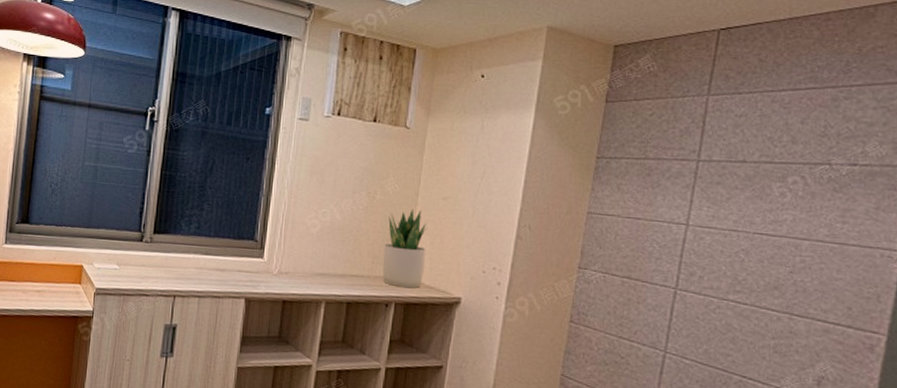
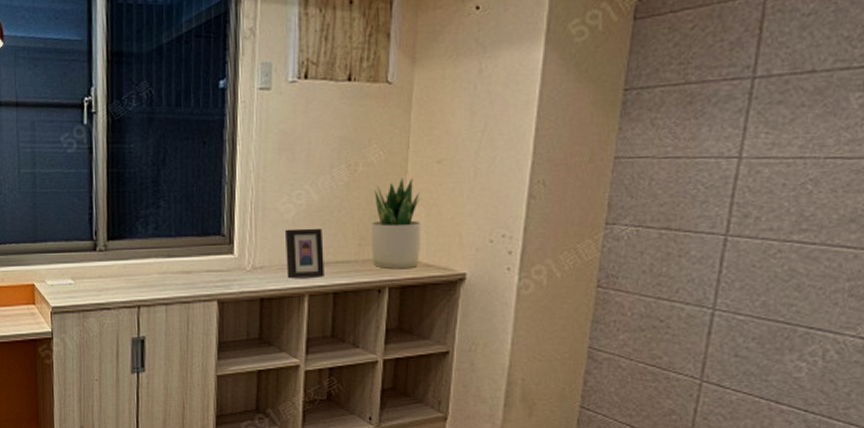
picture frame: none [308,241,342,288] -> present [286,228,324,279]

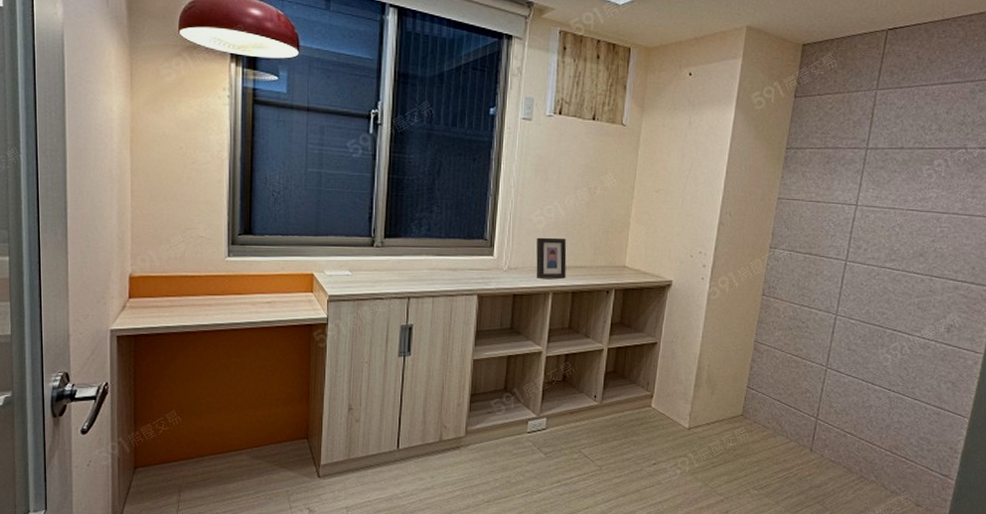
planter: present [370,177,421,270] -> none [603,202,642,275]

